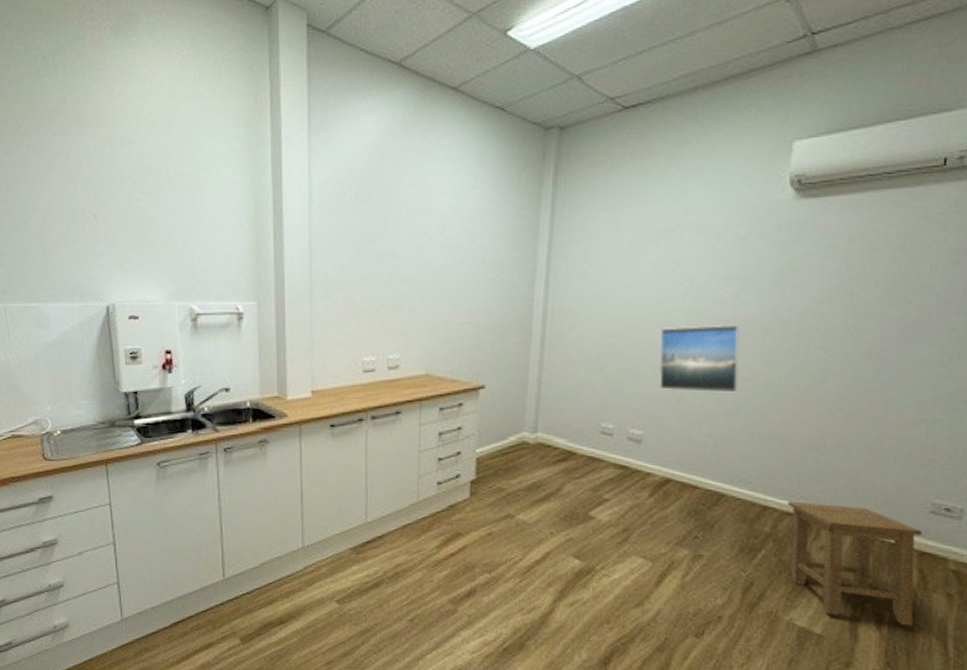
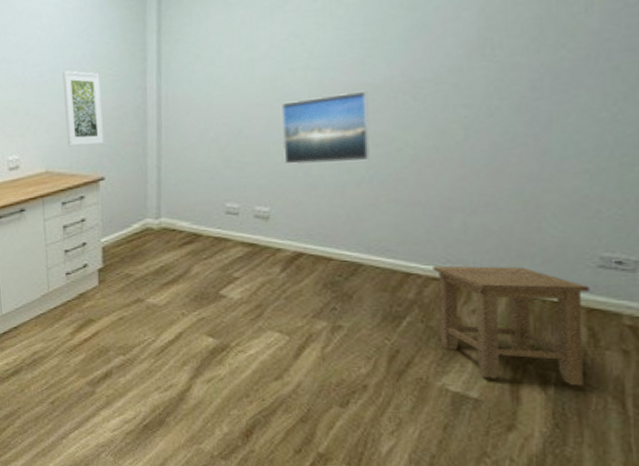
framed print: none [450,273,489,351] -> present [63,70,104,146]

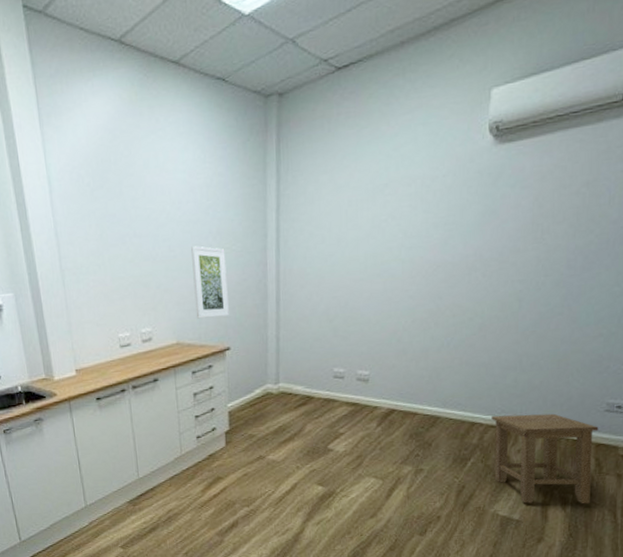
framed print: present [282,90,371,165] -> none [380,267,450,334]

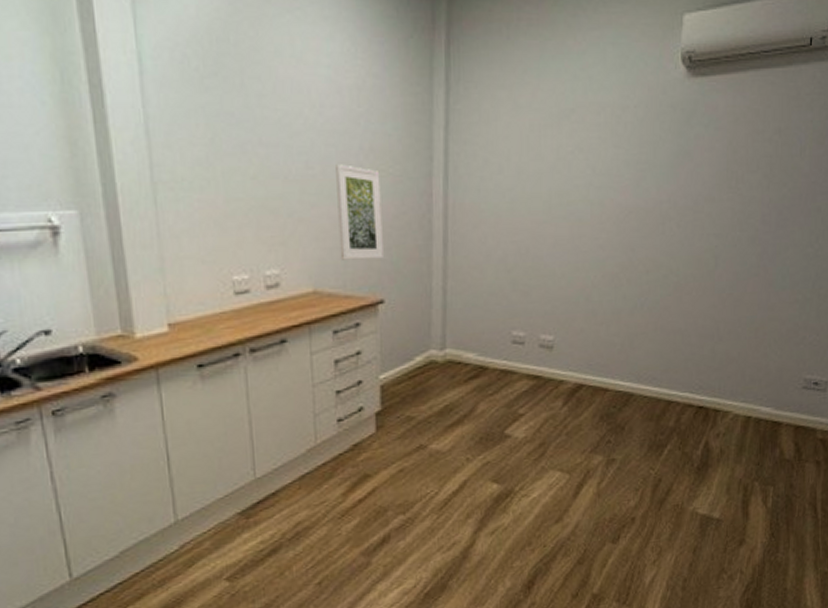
stool: present [491,413,599,504] -> none [689,390,797,499]

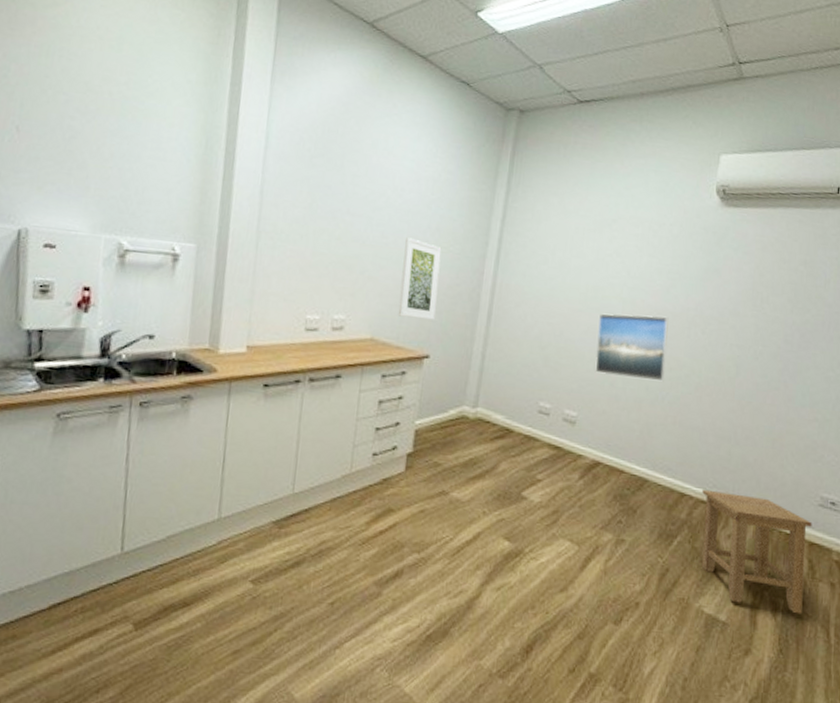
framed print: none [566,214,643,290] -> present [595,313,669,382]
stool: none [689,390,797,499] -> present [701,489,812,615]

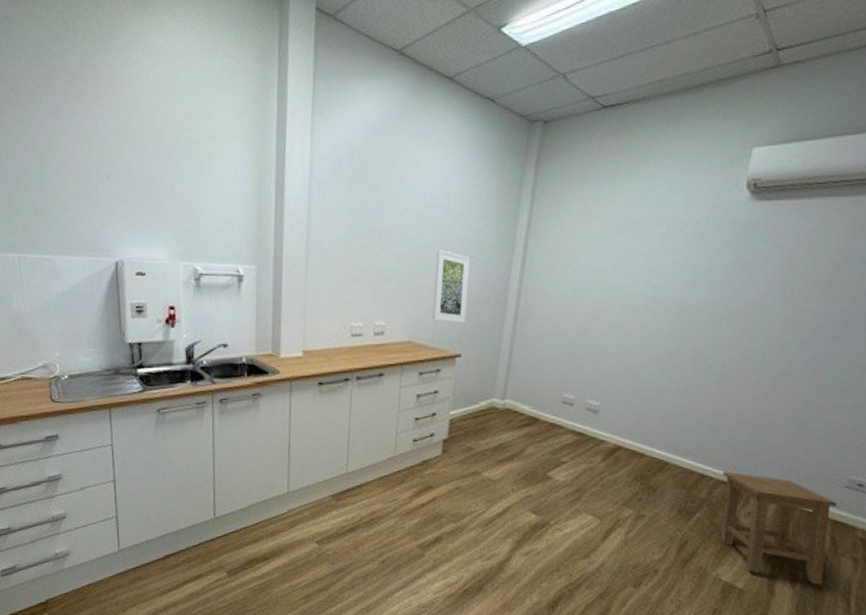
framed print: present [595,313,669,382] -> none [617,310,693,373]

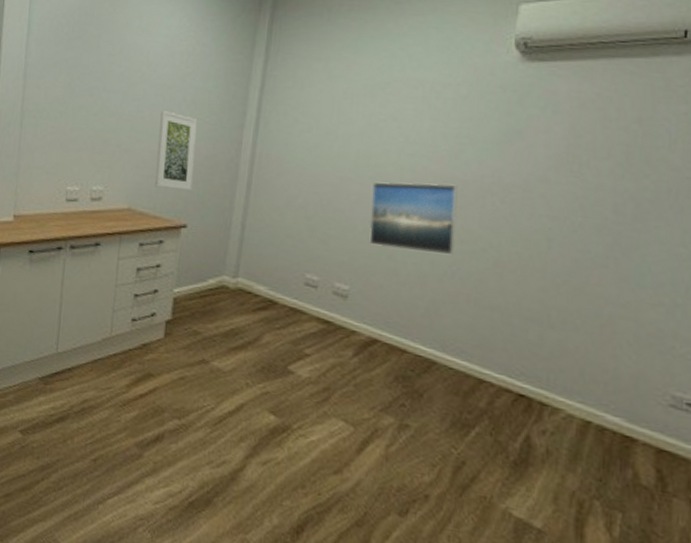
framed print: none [617,310,693,373] -> present [369,181,458,256]
stool: present [720,471,837,585] -> none [506,376,661,533]

